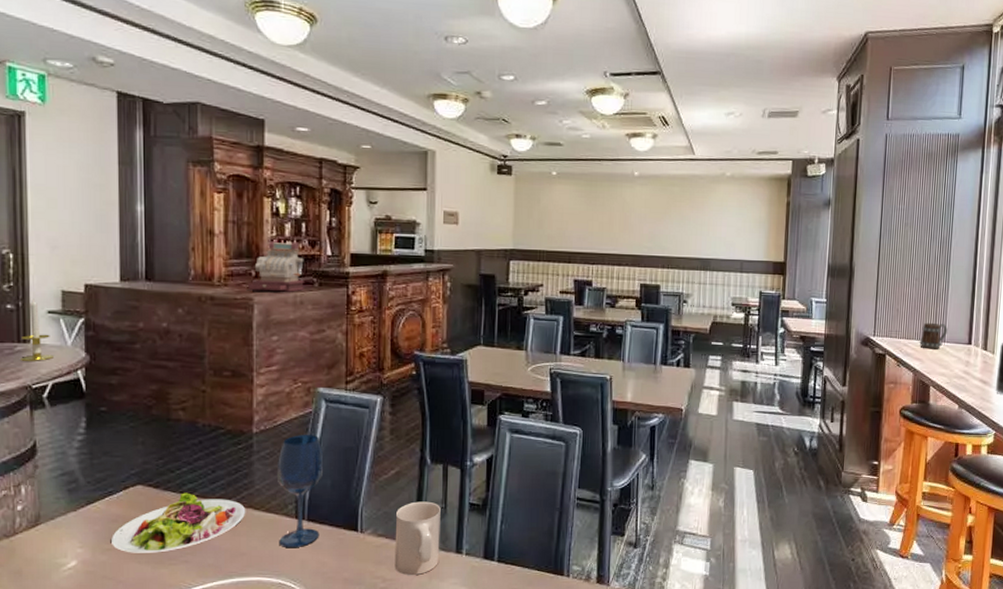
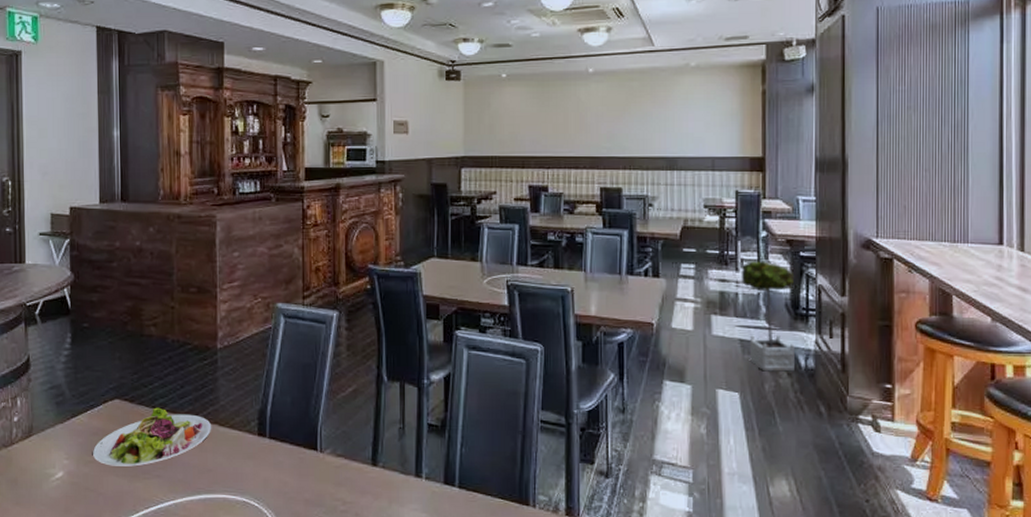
candle: present [21,298,54,361] -> none [17,222,44,280]
cash register: present [248,241,304,292] -> none [211,159,262,208]
wineglass: present [276,434,324,547] -> none [239,350,284,465]
cup: present [394,501,441,575] -> none [354,421,399,498]
potted tree: none [760,354,805,451] -> present [741,261,795,372]
beer mug: present [920,322,947,349] -> none [936,220,970,252]

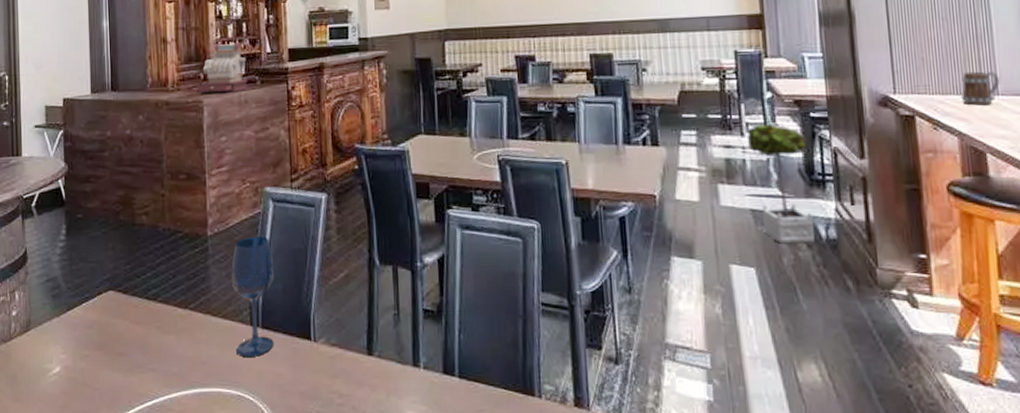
salad plate: present [93,407,212,467] -> none [89,298,205,360]
cash register: none [211,159,262,208] -> present [198,42,248,94]
wineglass: none [239,350,284,465] -> present [230,235,275,357]
beer mug: none [936,220,970,252] -> present [961,71,1000,106]

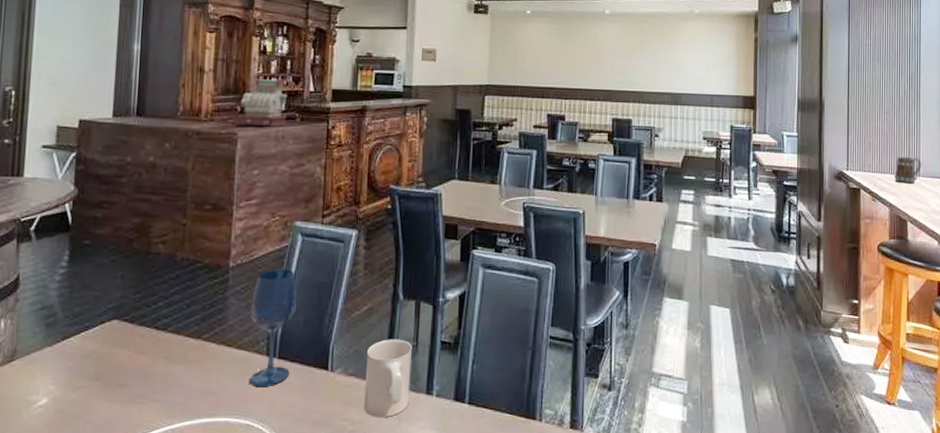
cup: none [348,307,397,390] -> present [363,339,412,417]
potted tree: present [747,124,815,244] -> none [733,188,779,289]

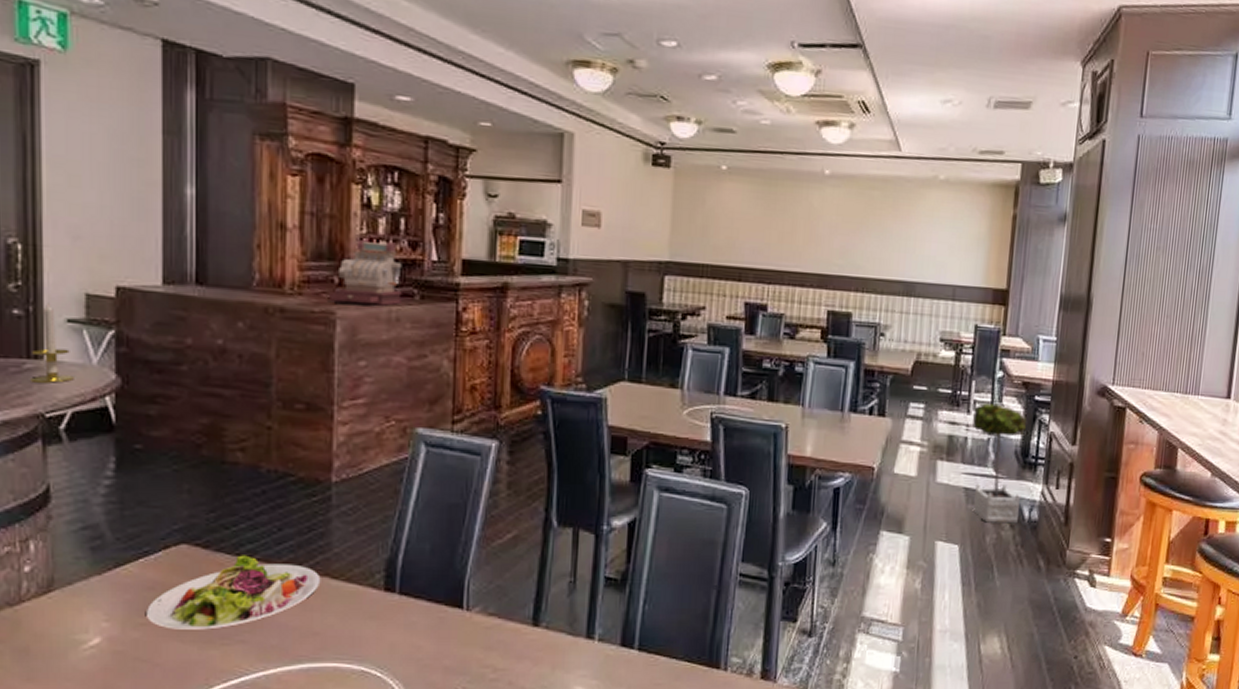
candle: none [13,133,44,195] -> present [31,302,74,383]
salad plate: none [84,328,218,391] -> present [147,555,321,630]
wineglass: present [249,268,298,386] -> none [361,485,422,627]
cup: present [363,339,412,417] -> none [508,573,569,664]
potted tree: none [733,188,779,289] -> present [972,403,1027,524]
beer mug: present [894,156,922,184] -> none [1168,370,1203,404]

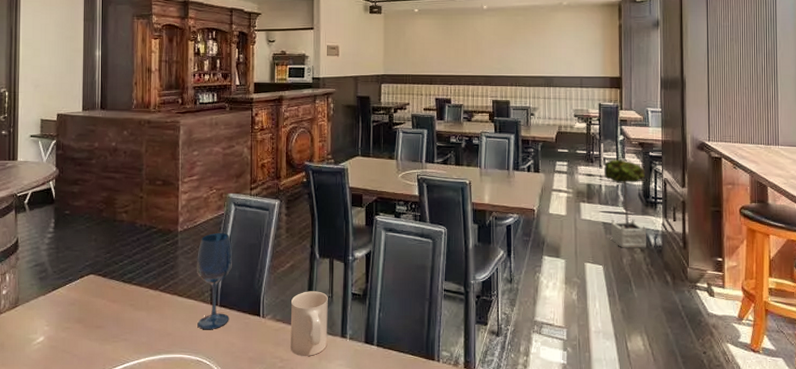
candle: present [31,302,74,383] -> none [10,126,33,175]
salad plate: present [147,555,321,630] -> none [70,281,172,332]
cash register: present [329,240,402,306] -> none [176,75,219,116]
wineglass: none [361,485,422,627] -> present [196,232,233,329]
cup: none [508,573,569,664] -> present [290,291,328,356]

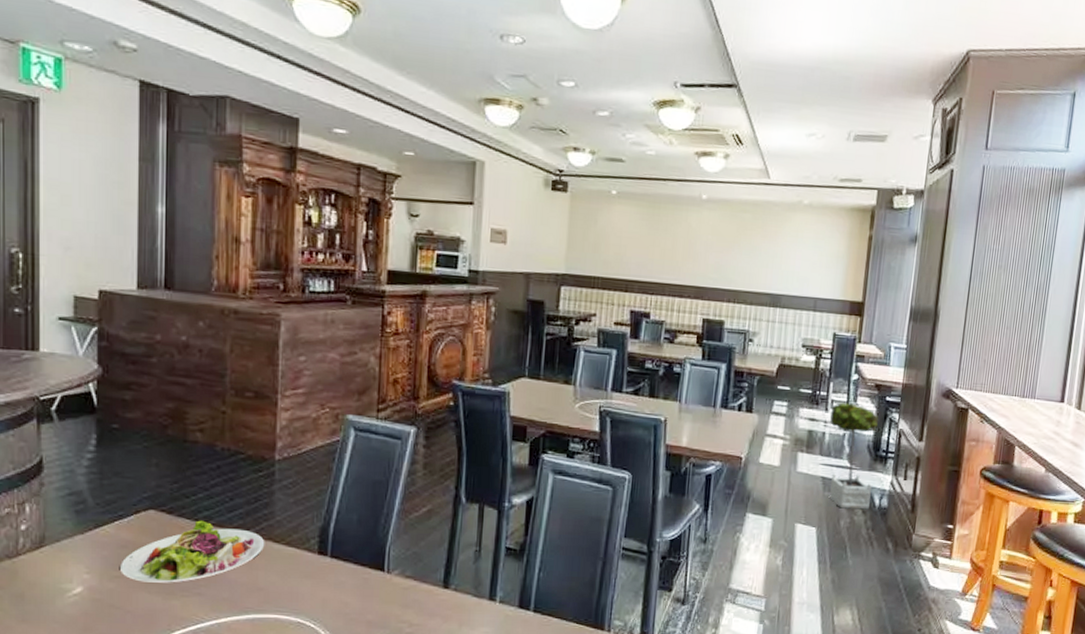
salad plate: none [70,281,172,332] -> present [120,520,265,583]
wineglass: present [196,232,233,329] -> none [299,464,351,585]
cup: present [290,291,328,356] -> none [422,542,475,621]

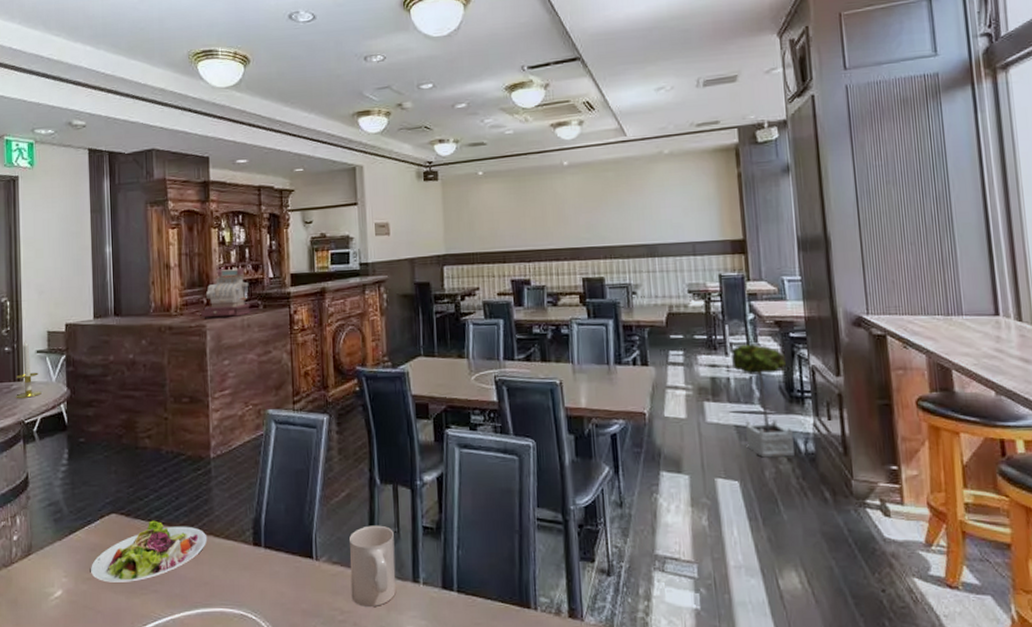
candle: none [28,303,64,371] -> present [16,340,42,398]
cash register: none [275,252,337,310] -> present [201,267,250,318]
cup: none [422,542,475,621] -> present [349,525,397,607]

